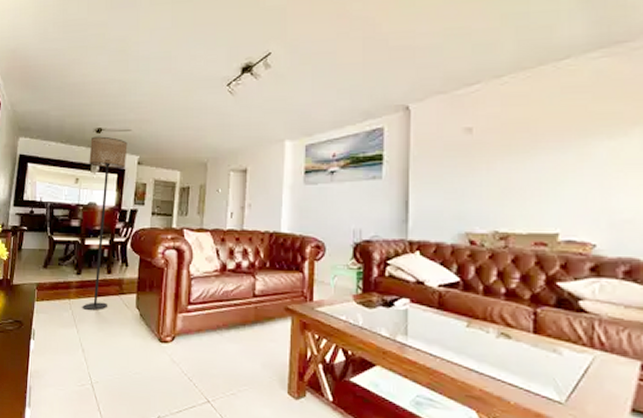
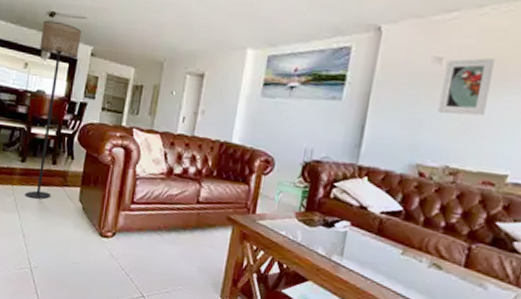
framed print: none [477,123,523,181] -> present [438,58,495,116]

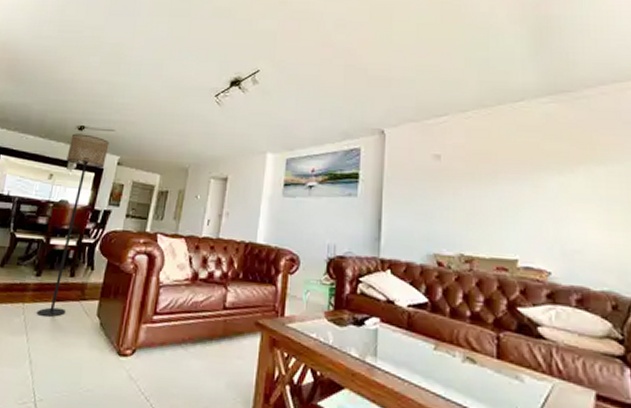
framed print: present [438,58,495,116] -> none [445,154,485,205]

